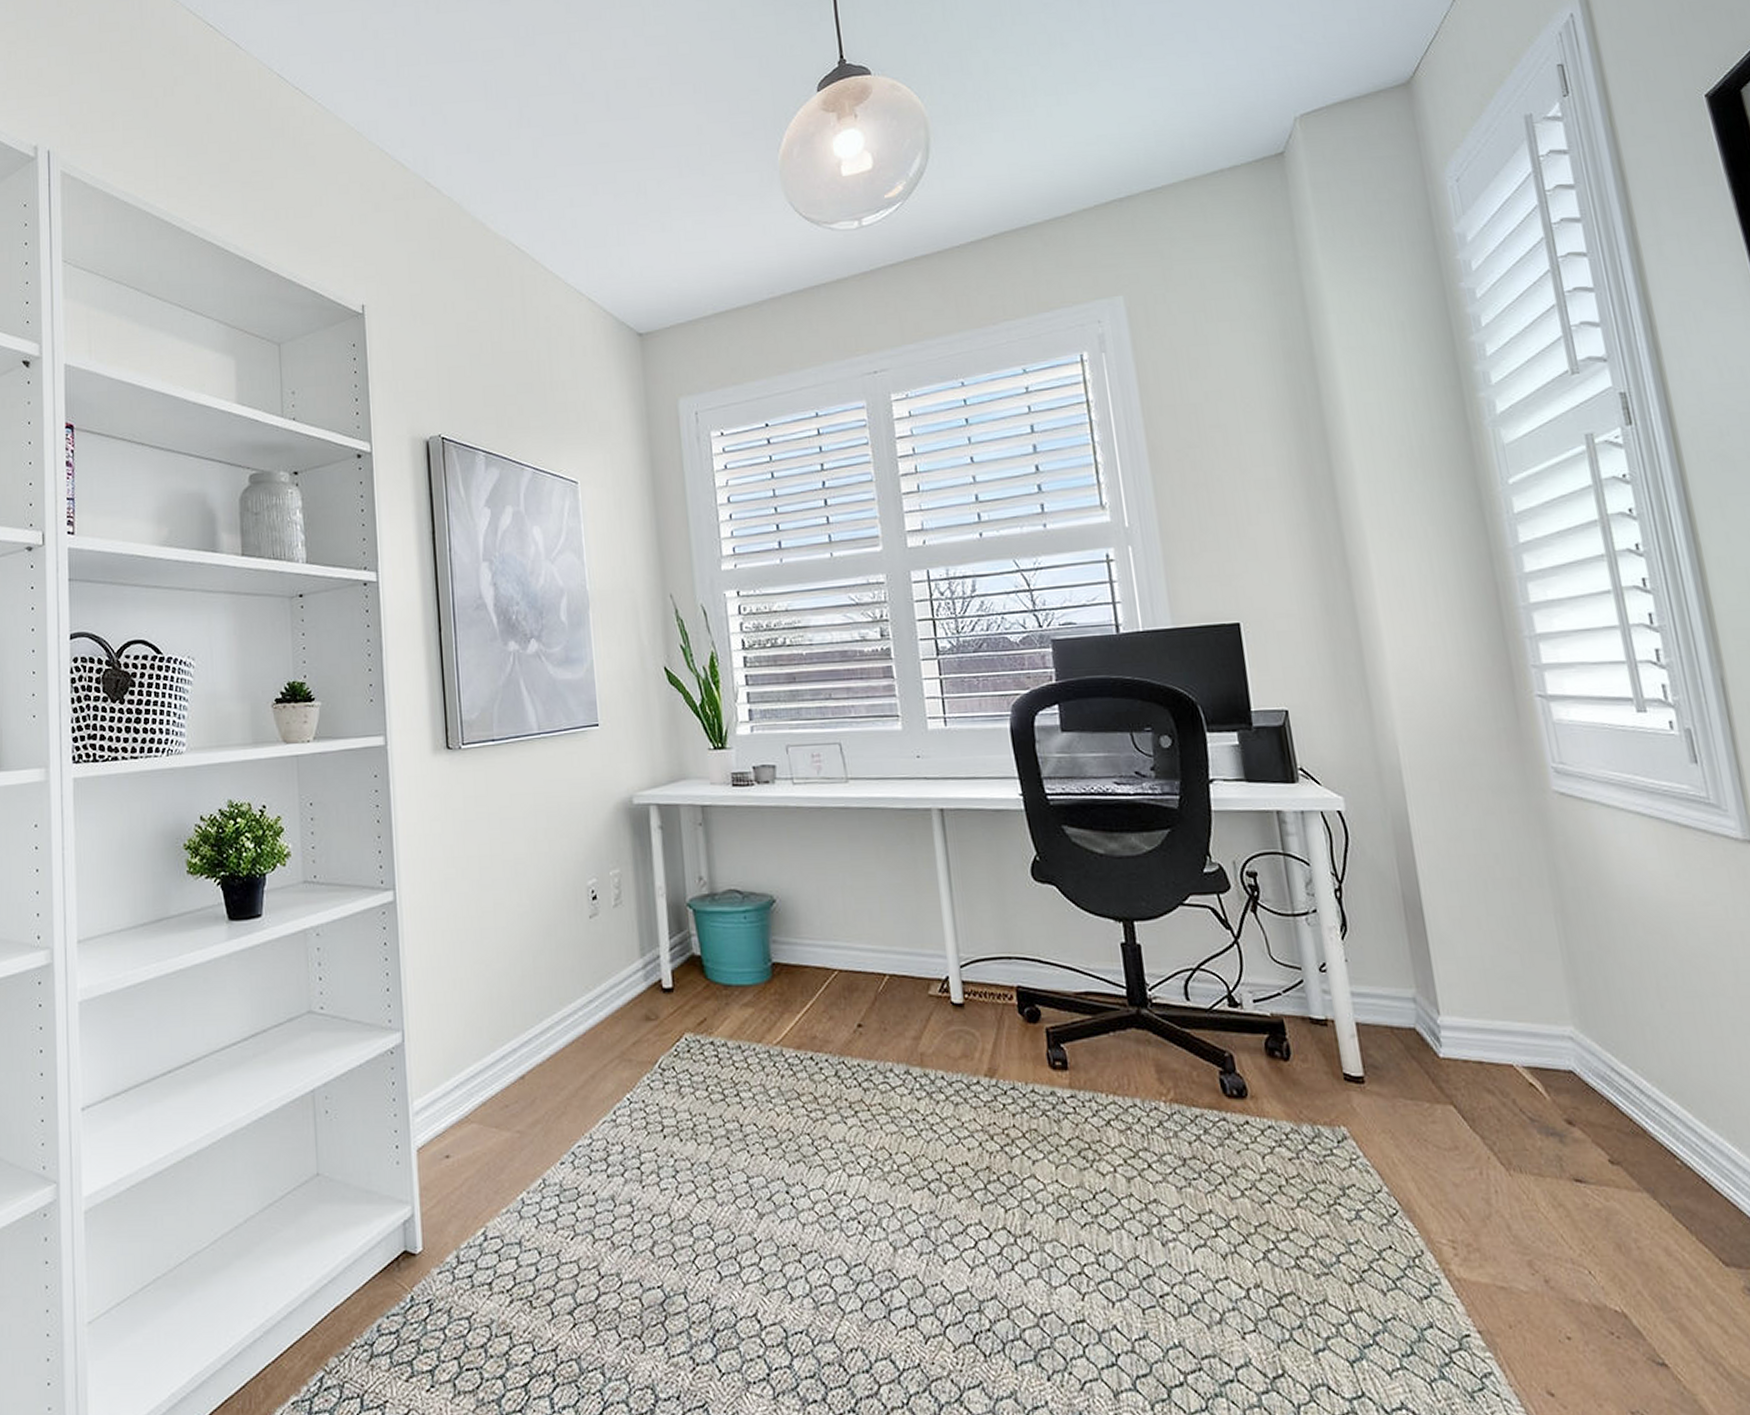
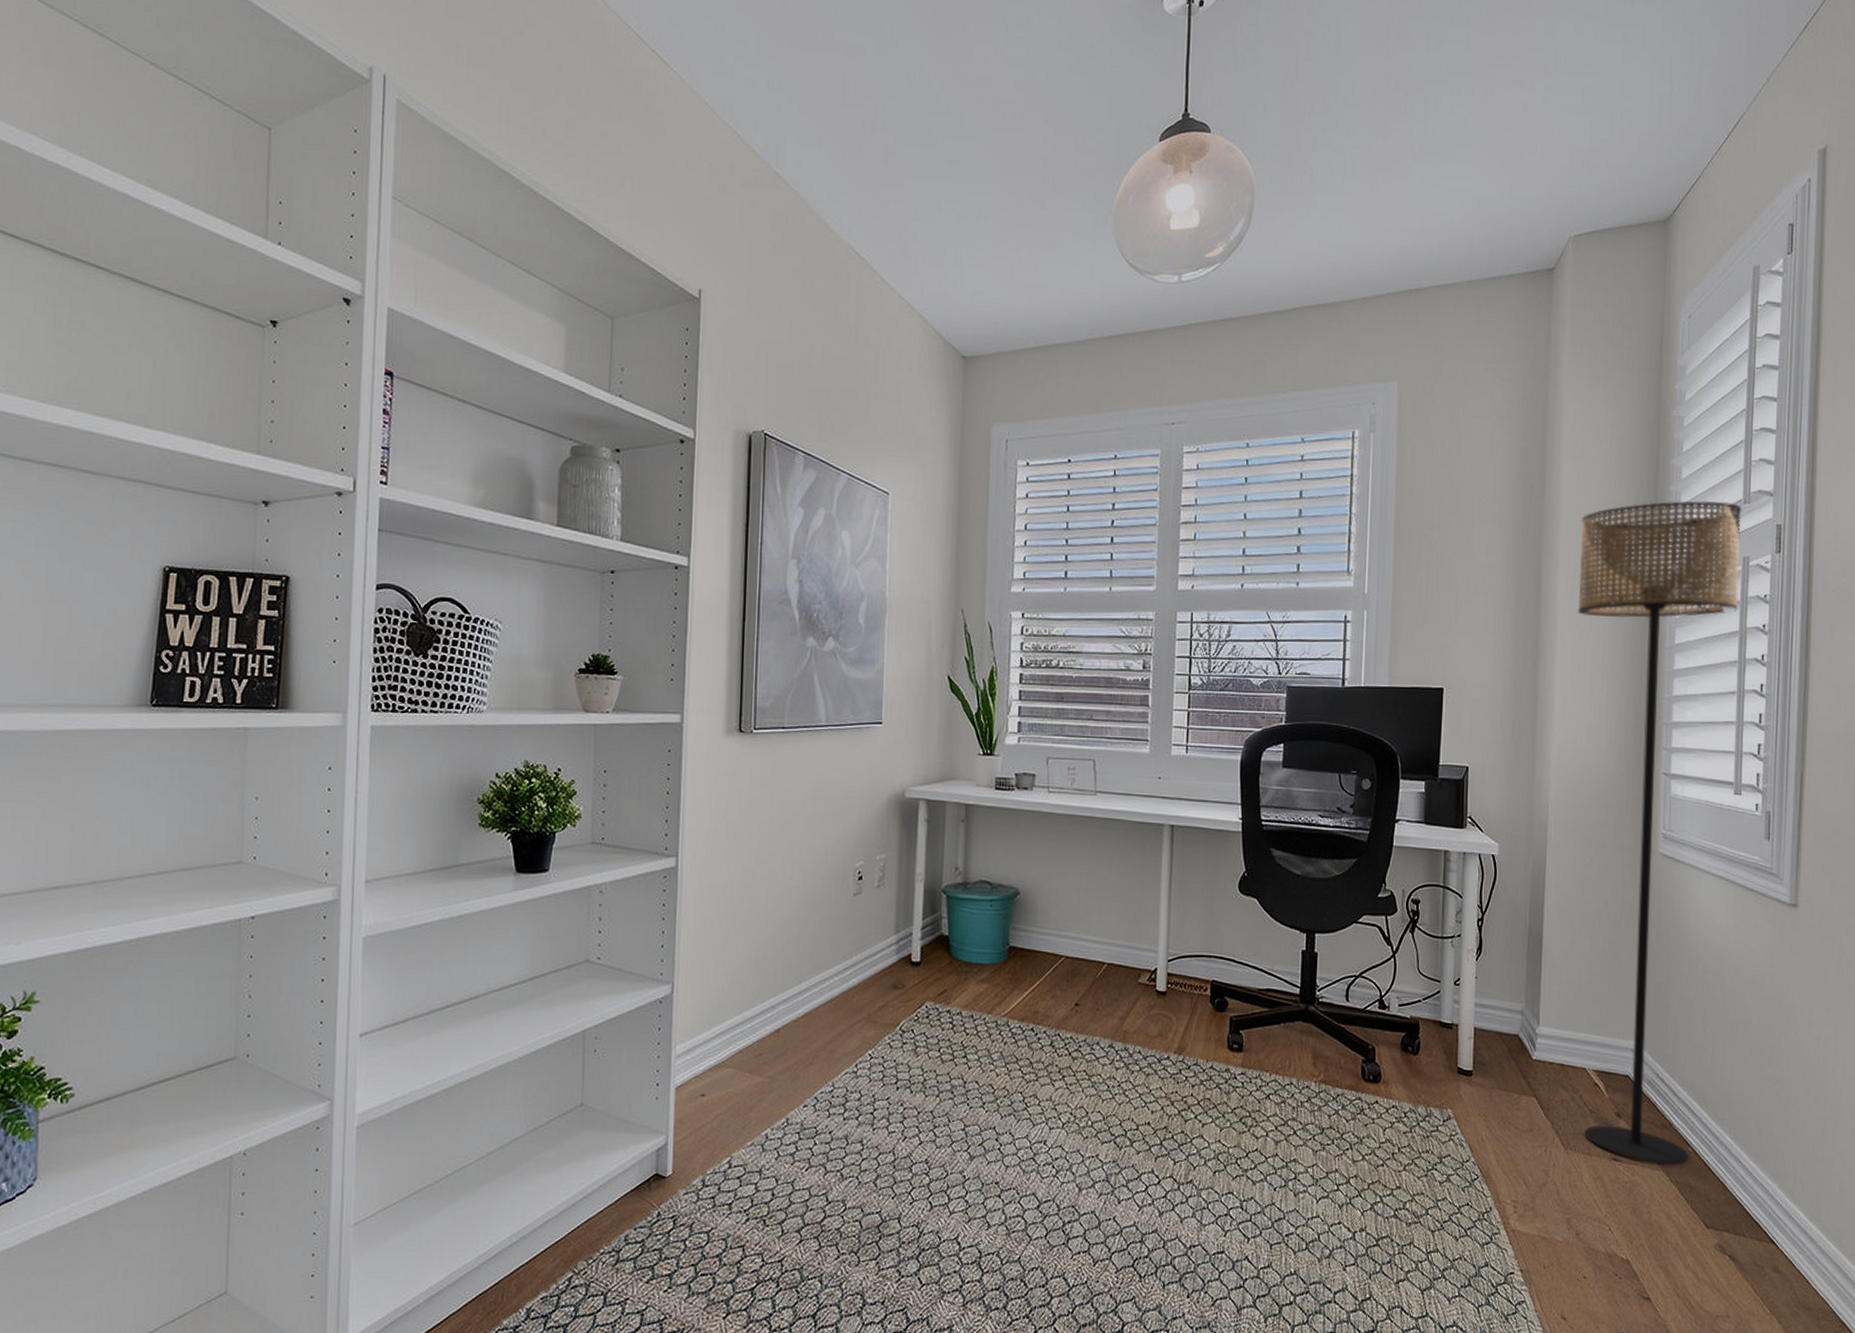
floor lamp: none [1371,374,1681,1184] -> present [1577,500,1743,1165]

